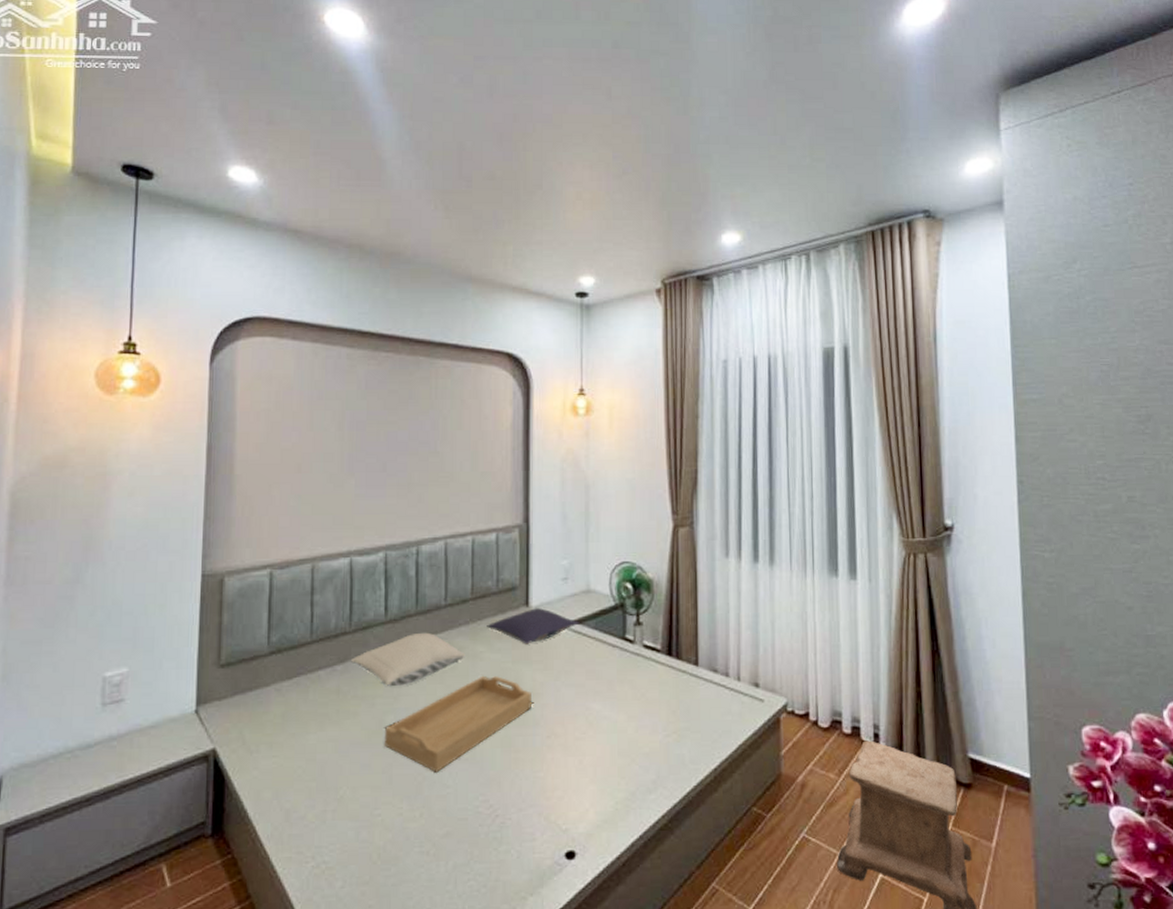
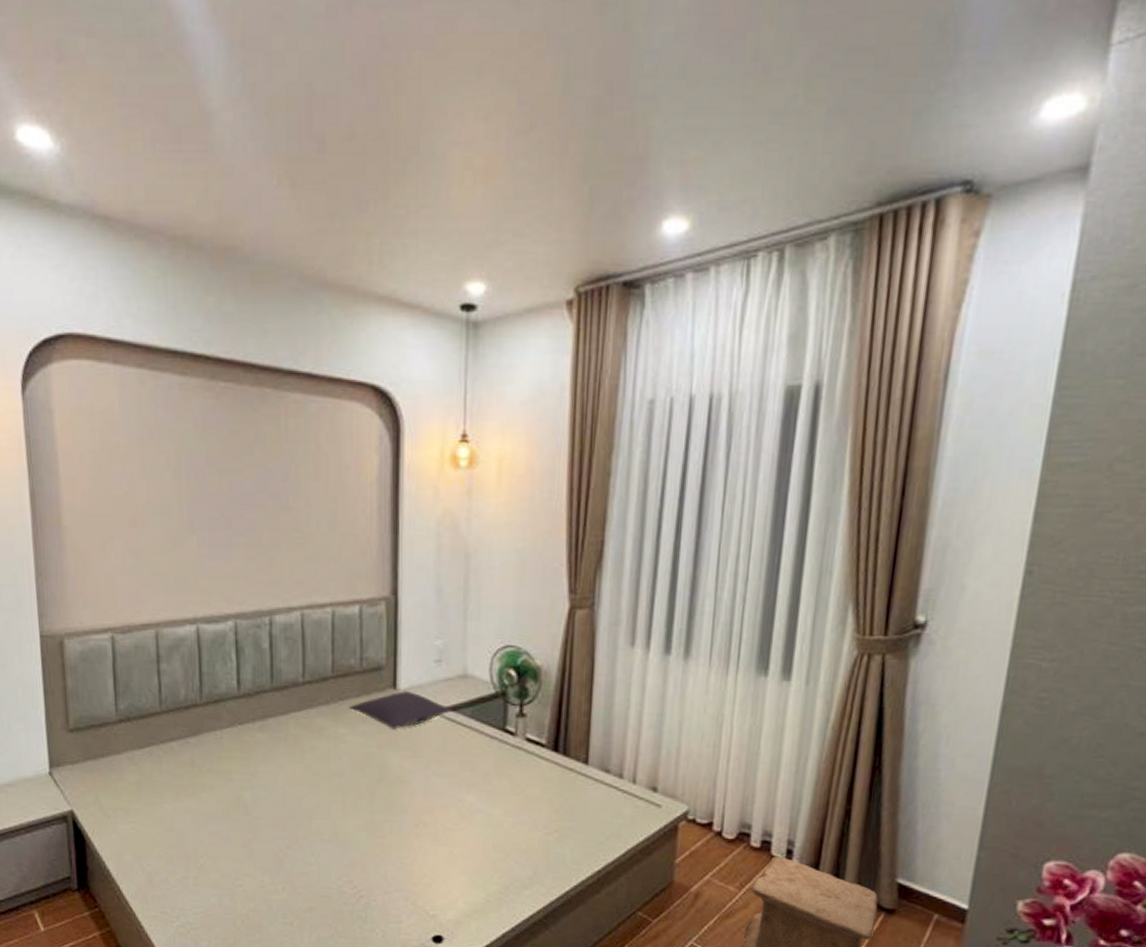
pillow: present [351,632,465,686] -> none [204,709,326,763]
serving tray: present [385,675,531,773] -> none [243,758,399,851]

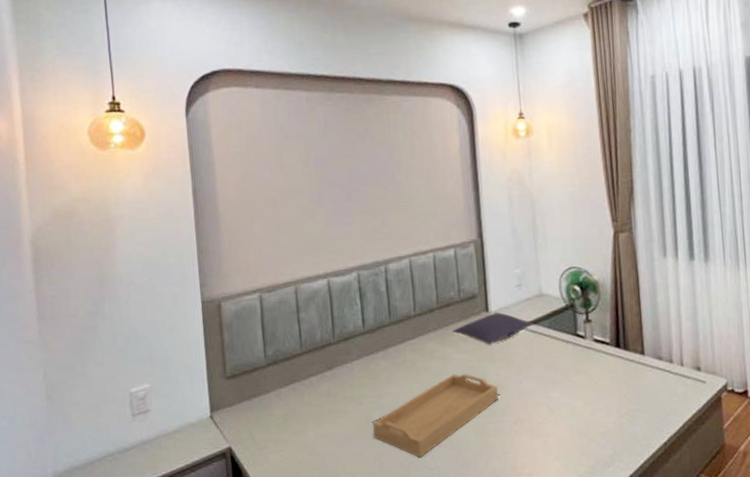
serving tray: none [243,758,399,851] -> present [373,373,498,458]

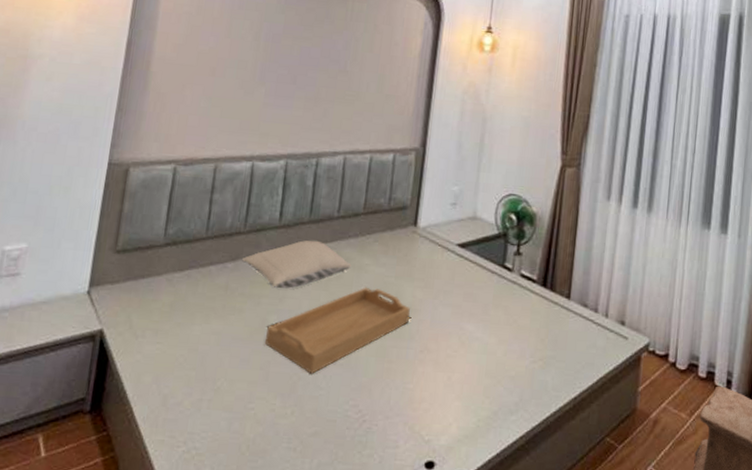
pillow: none [337,339,436,387] -> present [242,240,352,289]
pillow: present [453,312,535,345] -> none [375,229,463,262]

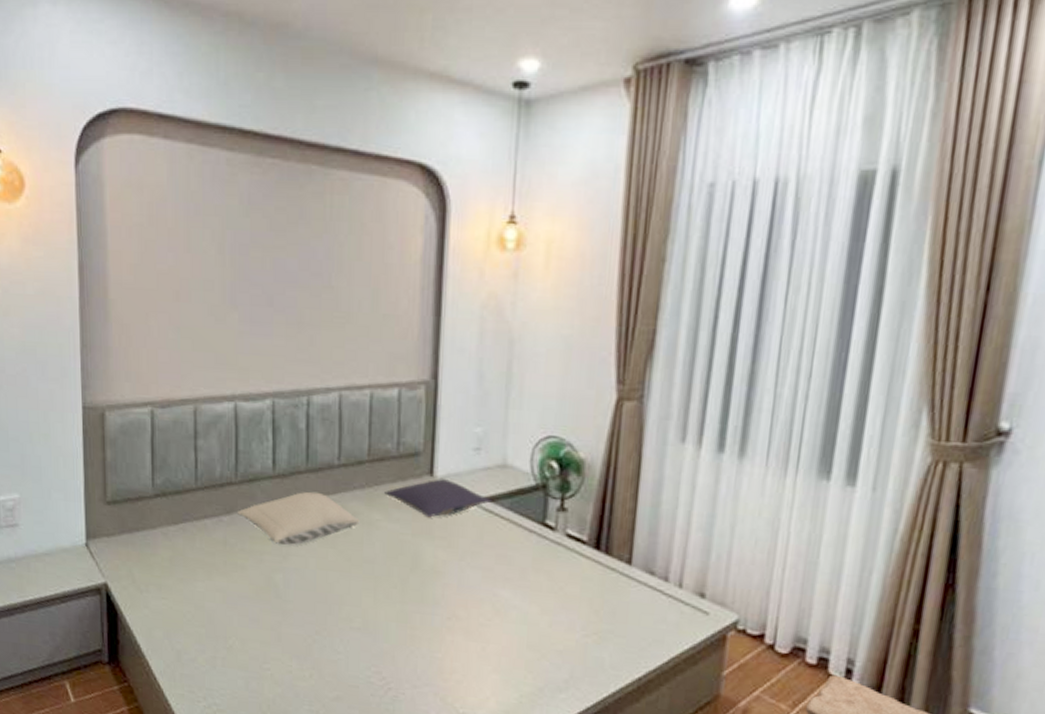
serving tray: present [265,287,410,374] -> none [274,545,432,637]
pillow: none [375,229,463,262] -> present [384,479,492,518]

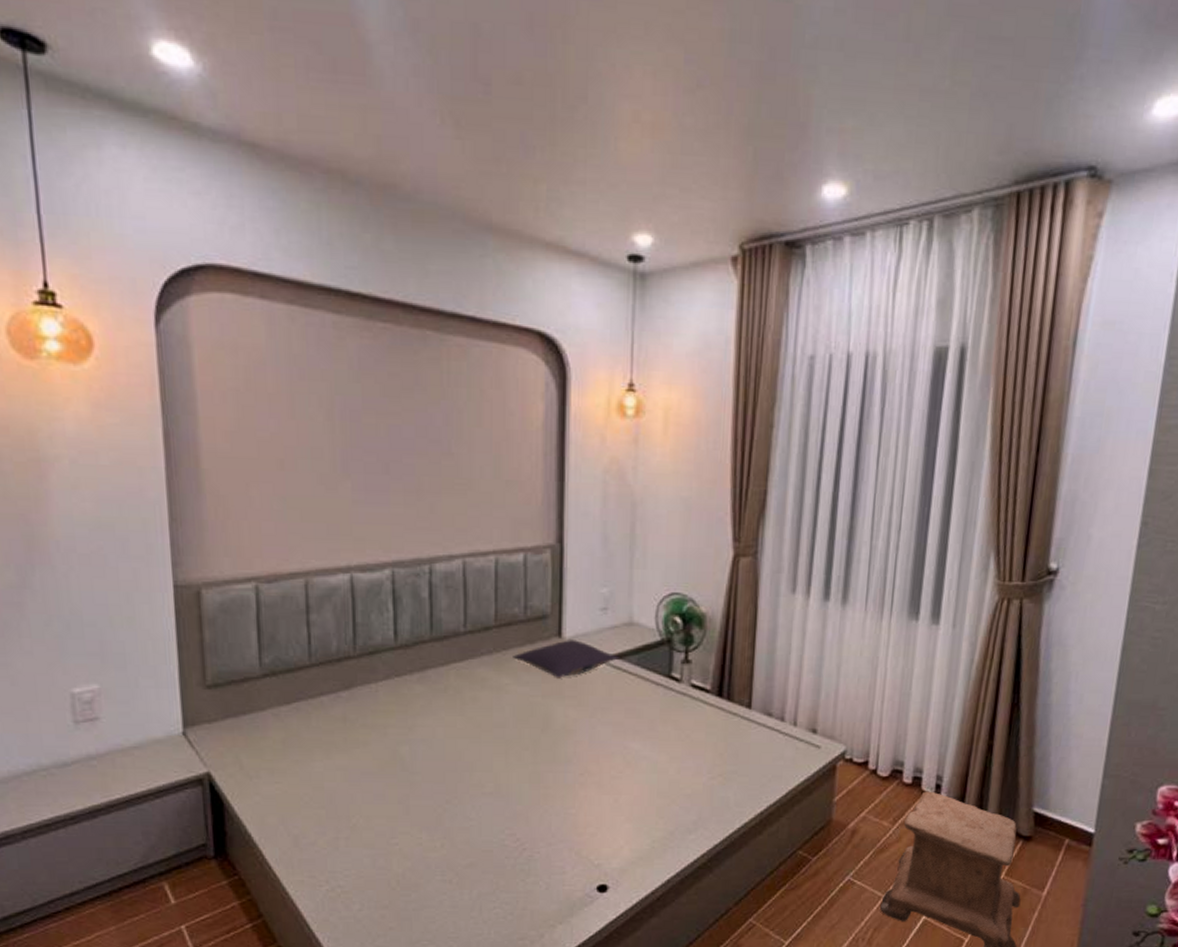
pillow: present [238,491,360,545] -> none [358,660,488,716]

